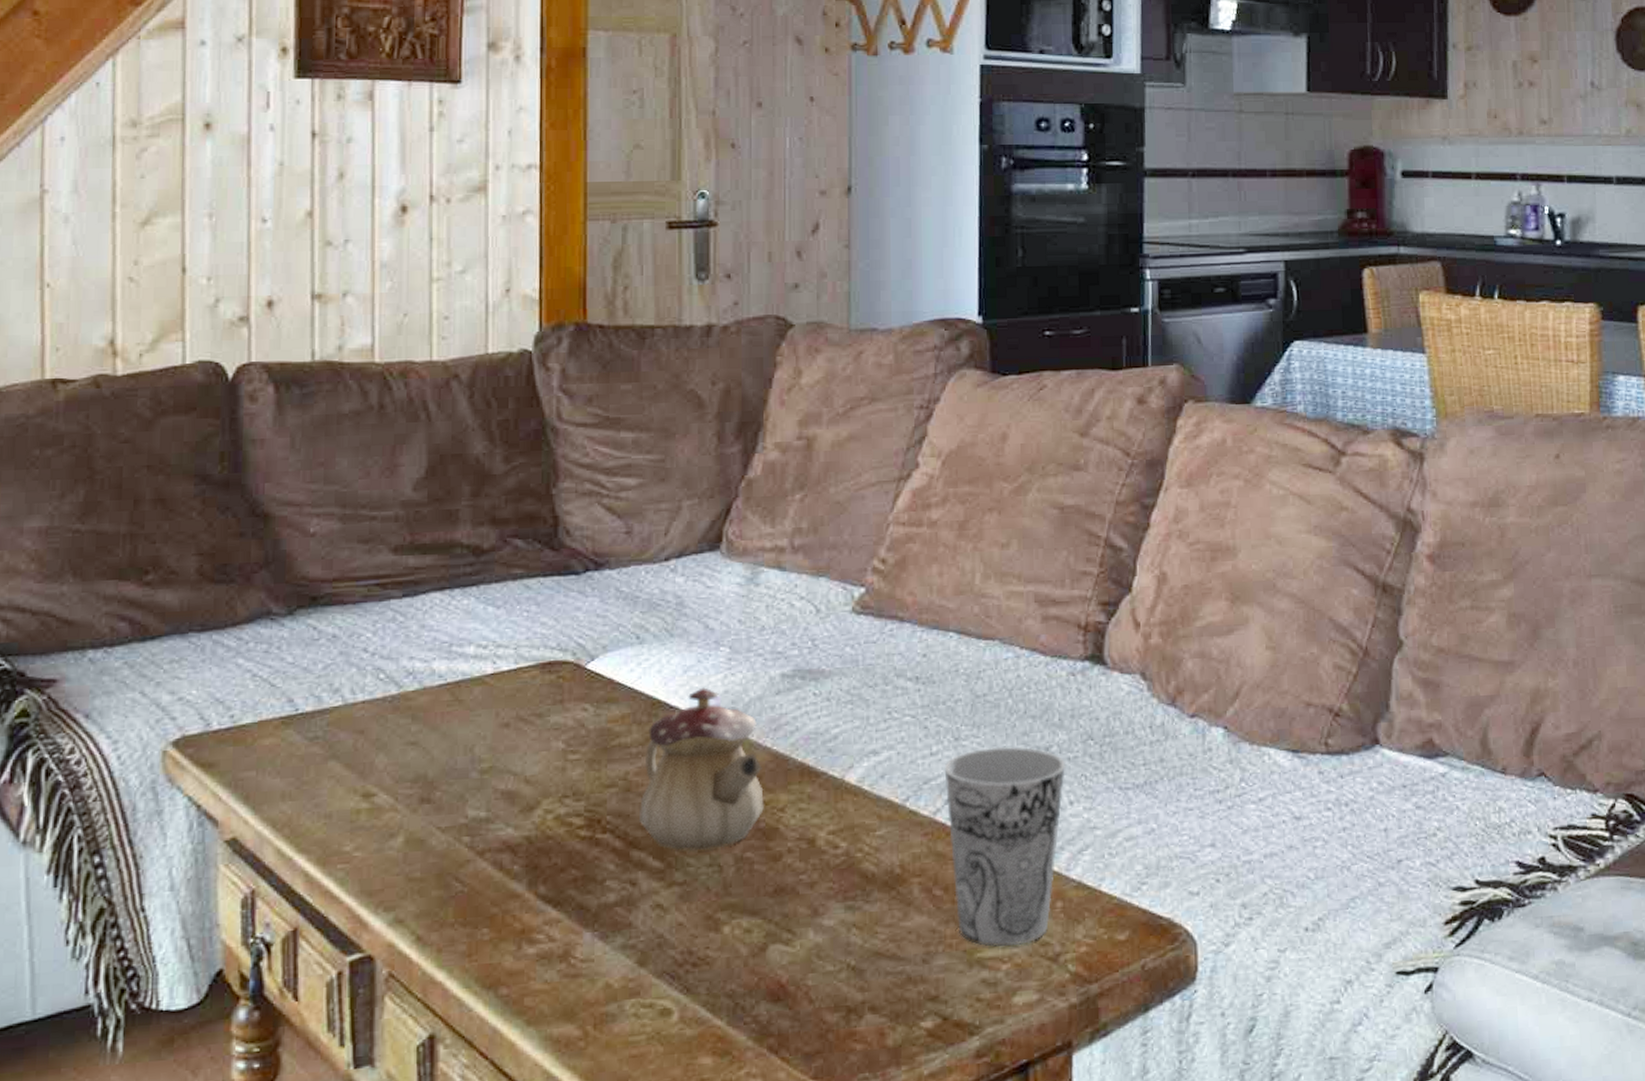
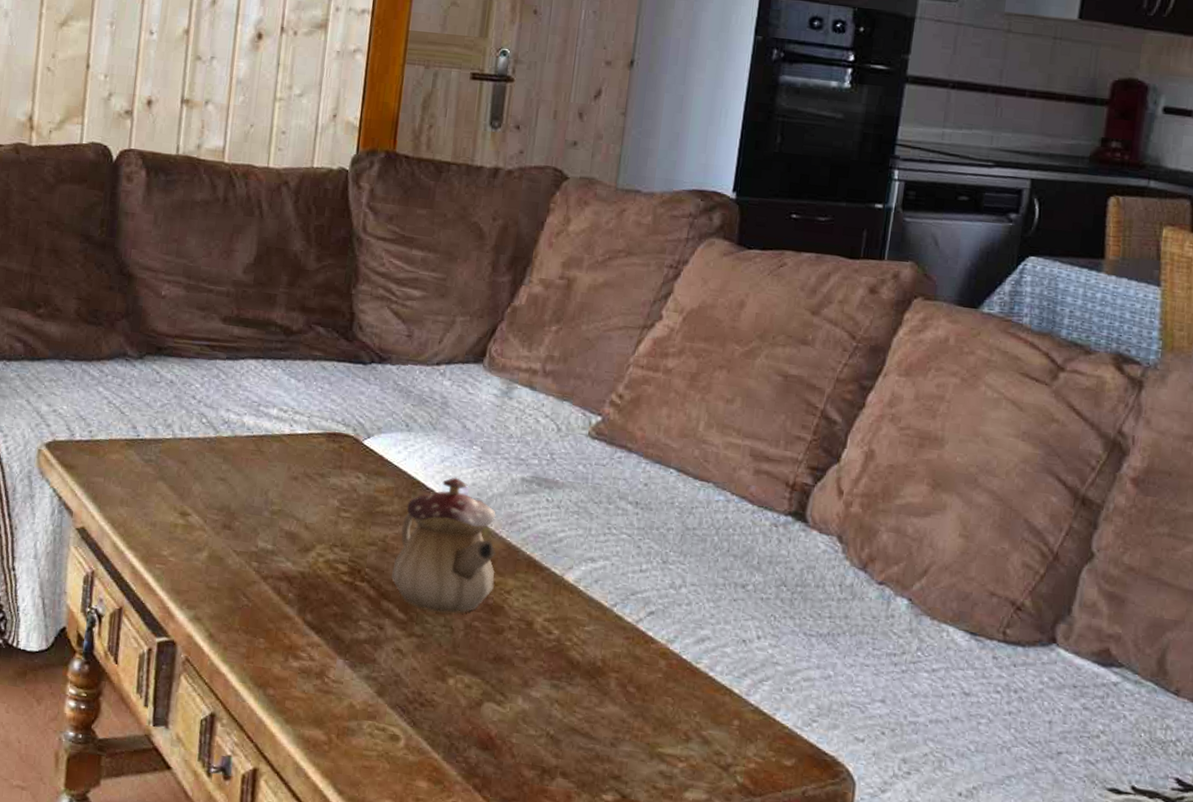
cup: present [944,746,1067,947] -> none [645,575,759,750]

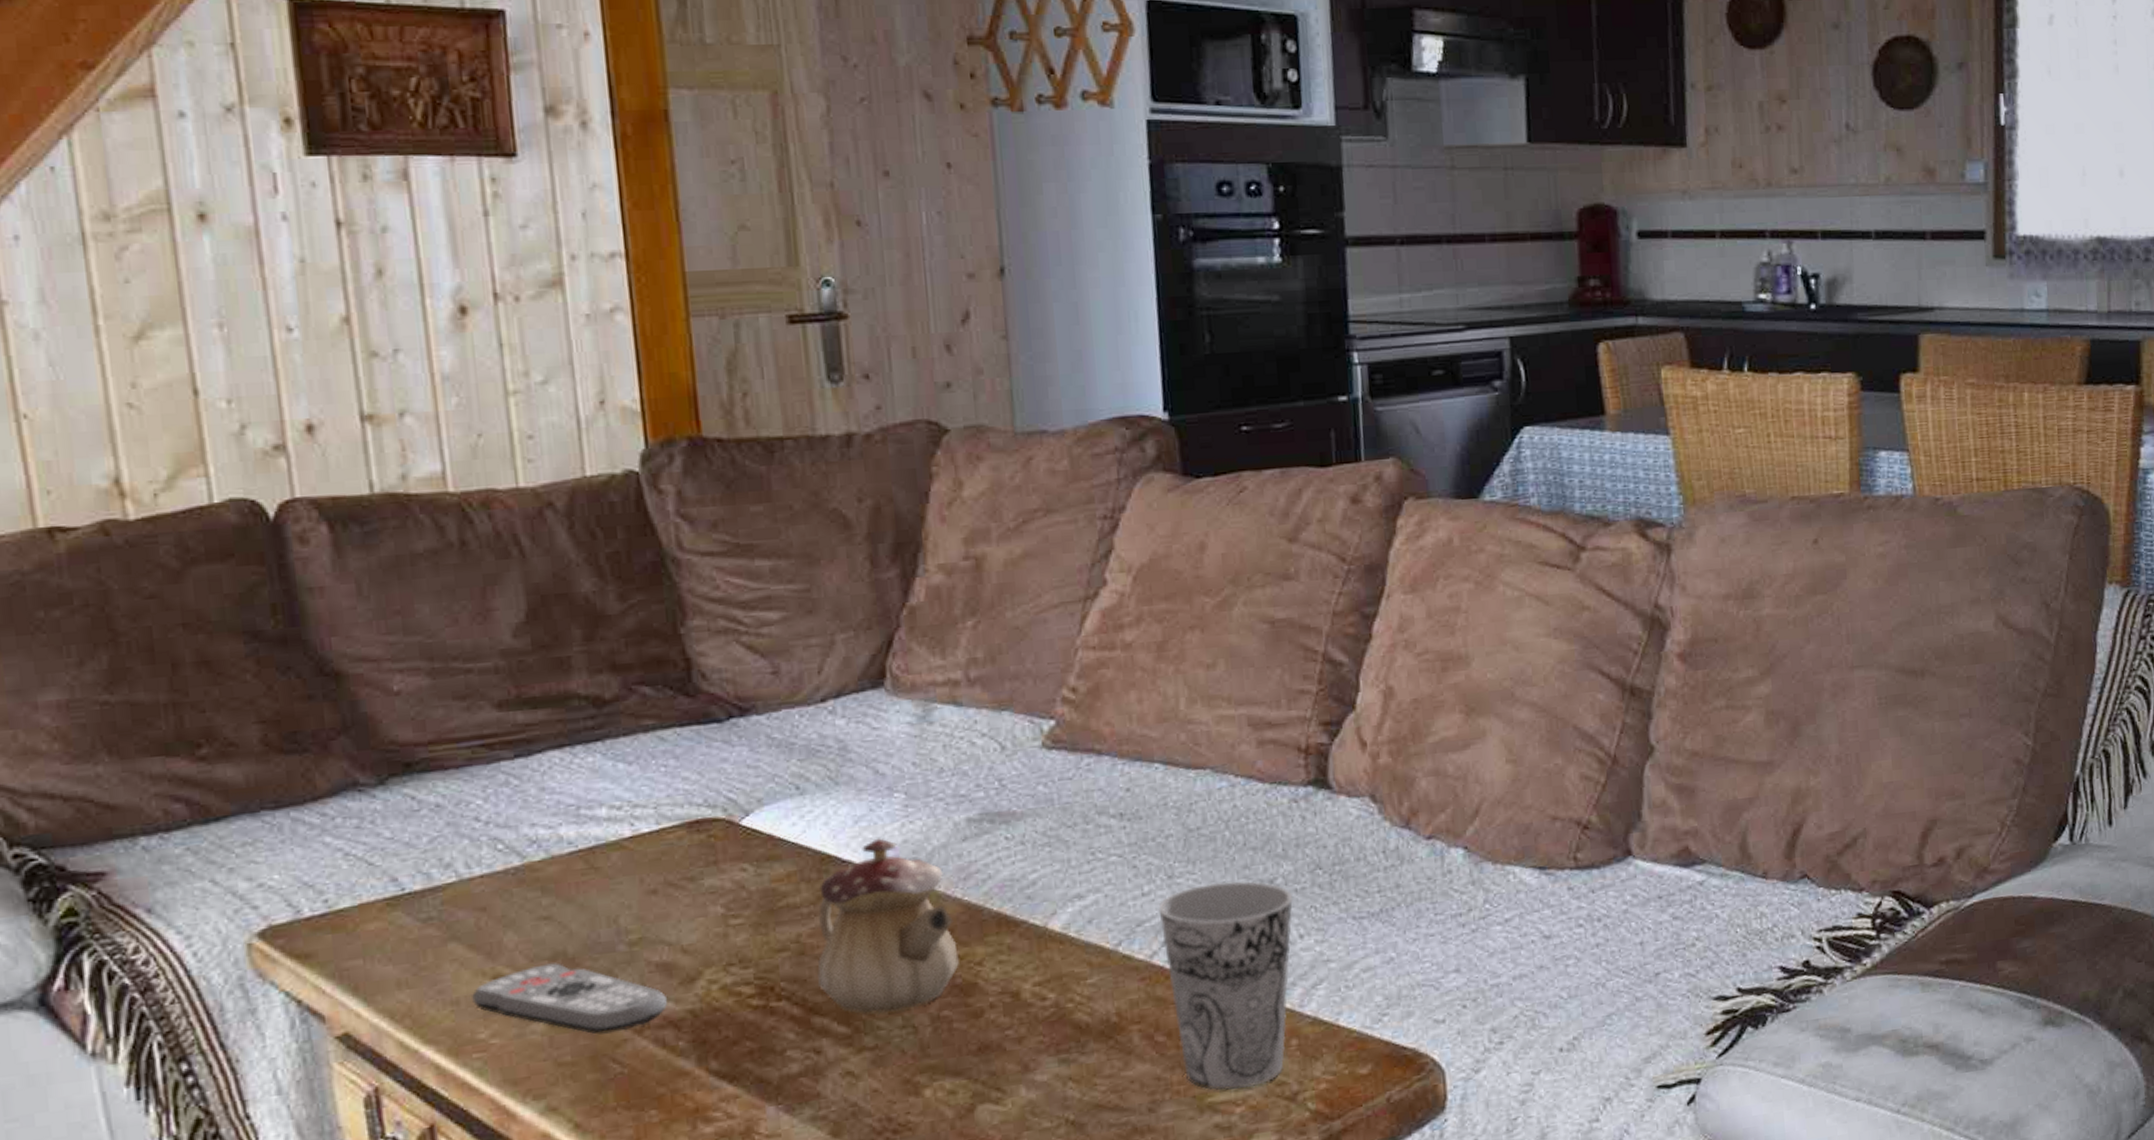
remote control: none [164,512,288,575] -> present [472,963,667,1034]
cup: none [645,575,759,750] -> present [1158,880,1294,1090]

